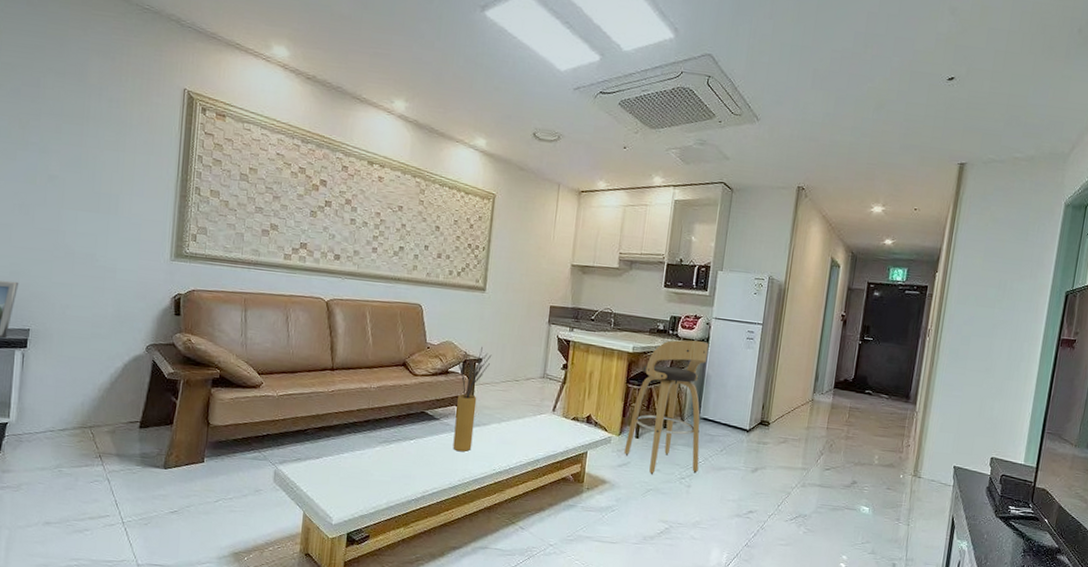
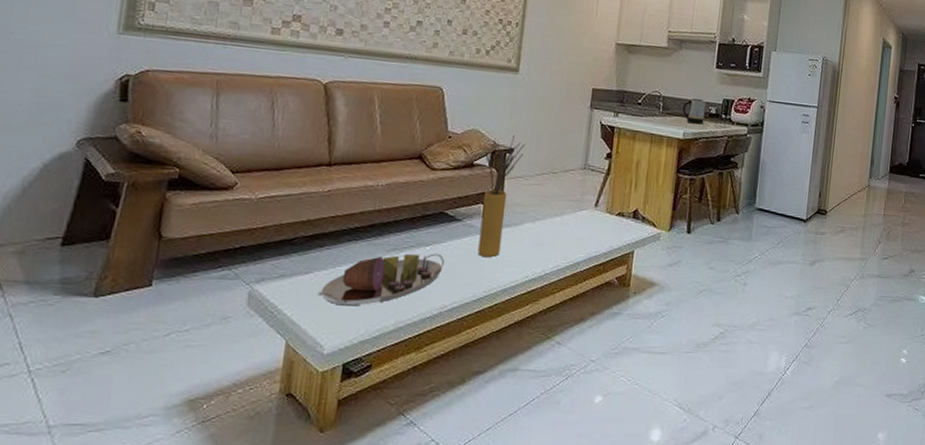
serving tray: none [326,446,426,487] -> present [317,253,445,306]
bar stool: present [624,340,709,475] -> none [674,124,764,274]
kettle: none [632,314,656,340] -> present [682,98,707,125]

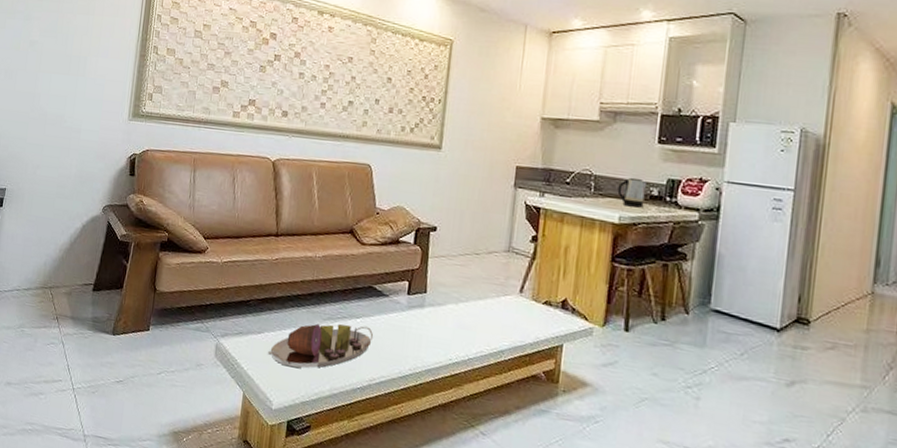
vase: present [477,135,526,258] -> none [403,214,448,336]

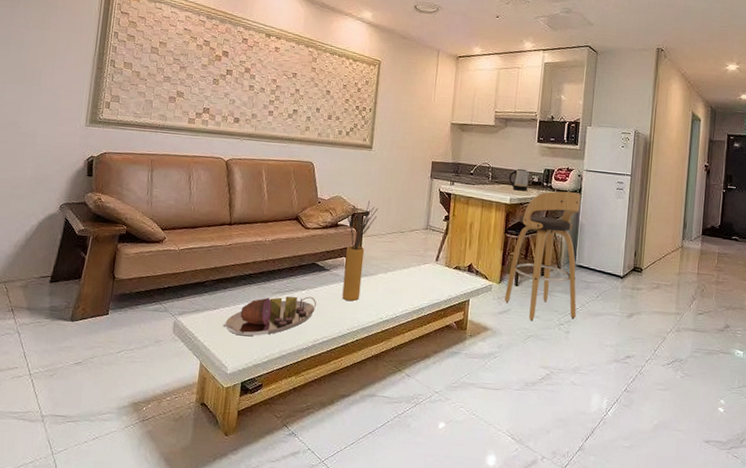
vase: none [403,214,448,336] -> present [342,201,379,302]
bar stool: none [610,209,720,382] -> present [504,191,582,322]

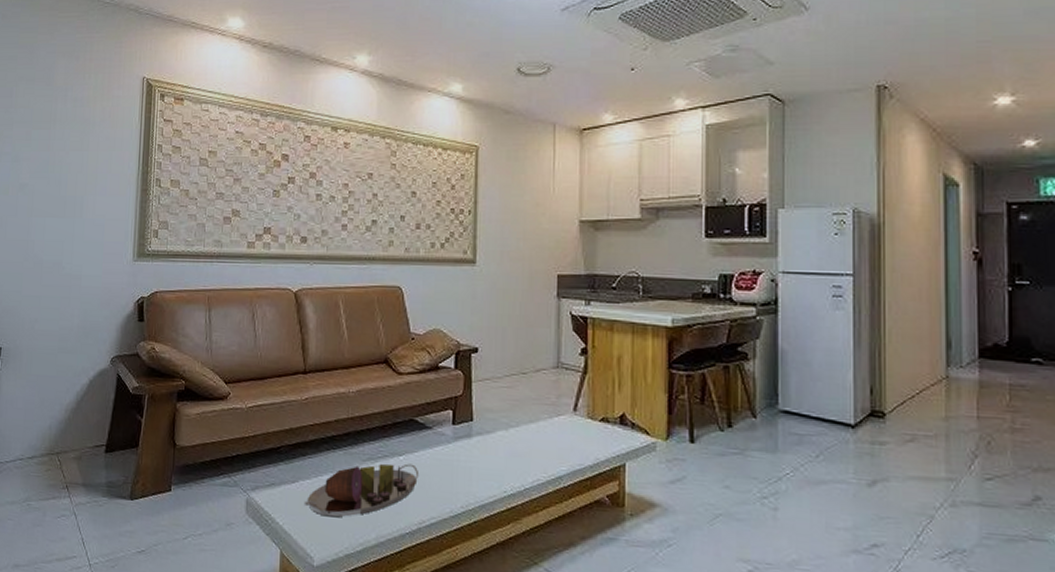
vase: present [342,201,379,302] -> none [449,333,490,470]
bar stool: present [504,191,582,322] -> none [676,305,786,494]
kettle: present [508,168,531,192] -> none [667,276,699,308]

